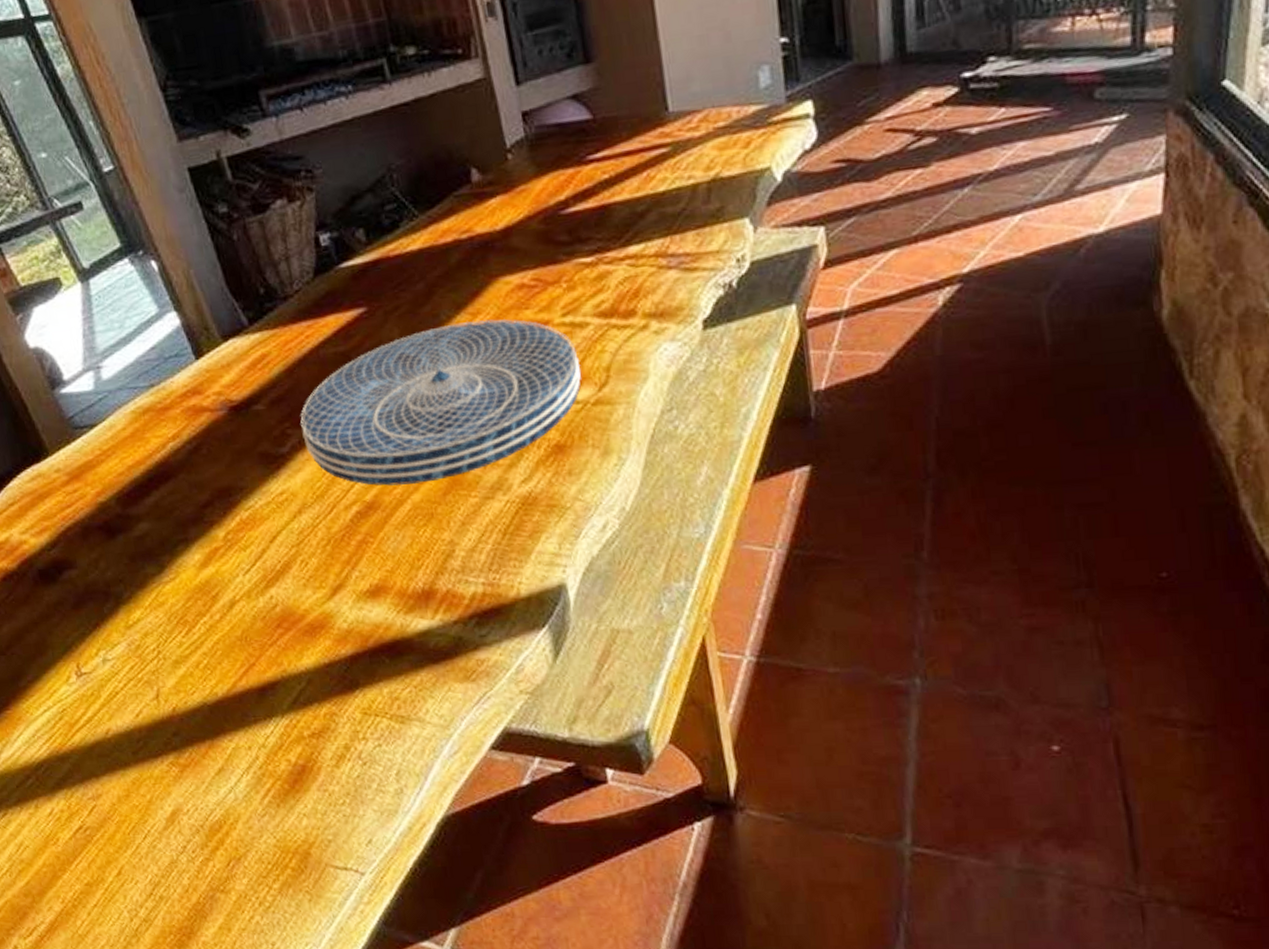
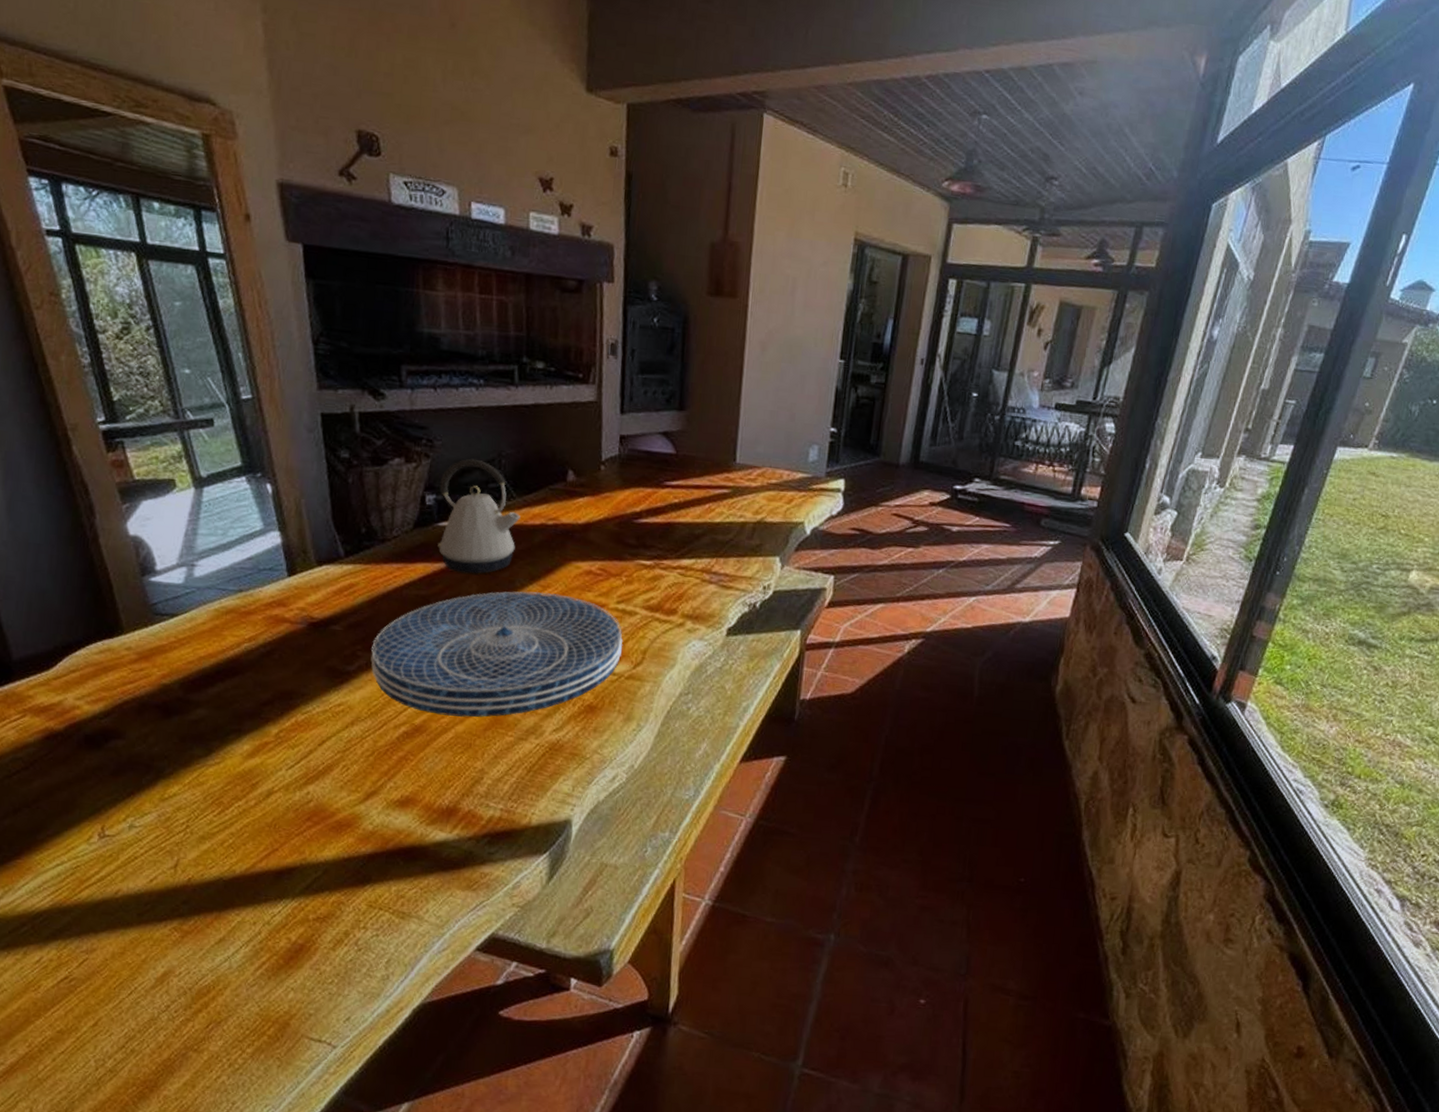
kettle: none [330,180,431,318] -> present [438,458,520,574]

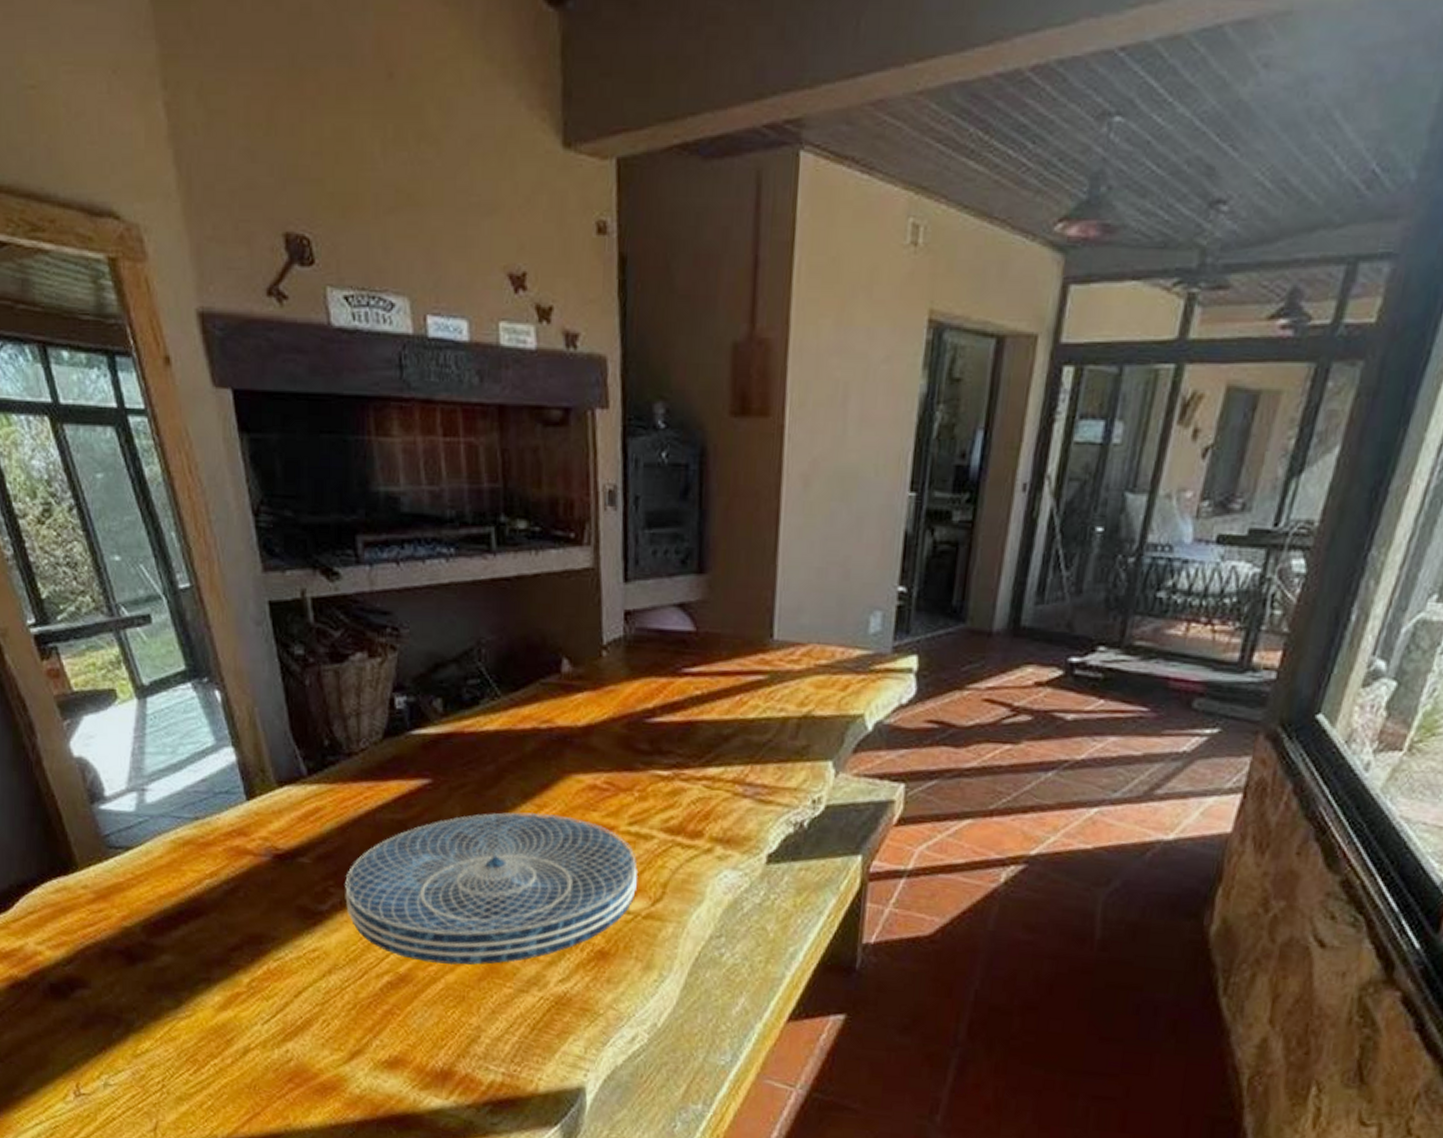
kettle: present [438,458,520,574] -> none [410,649,507,793]

